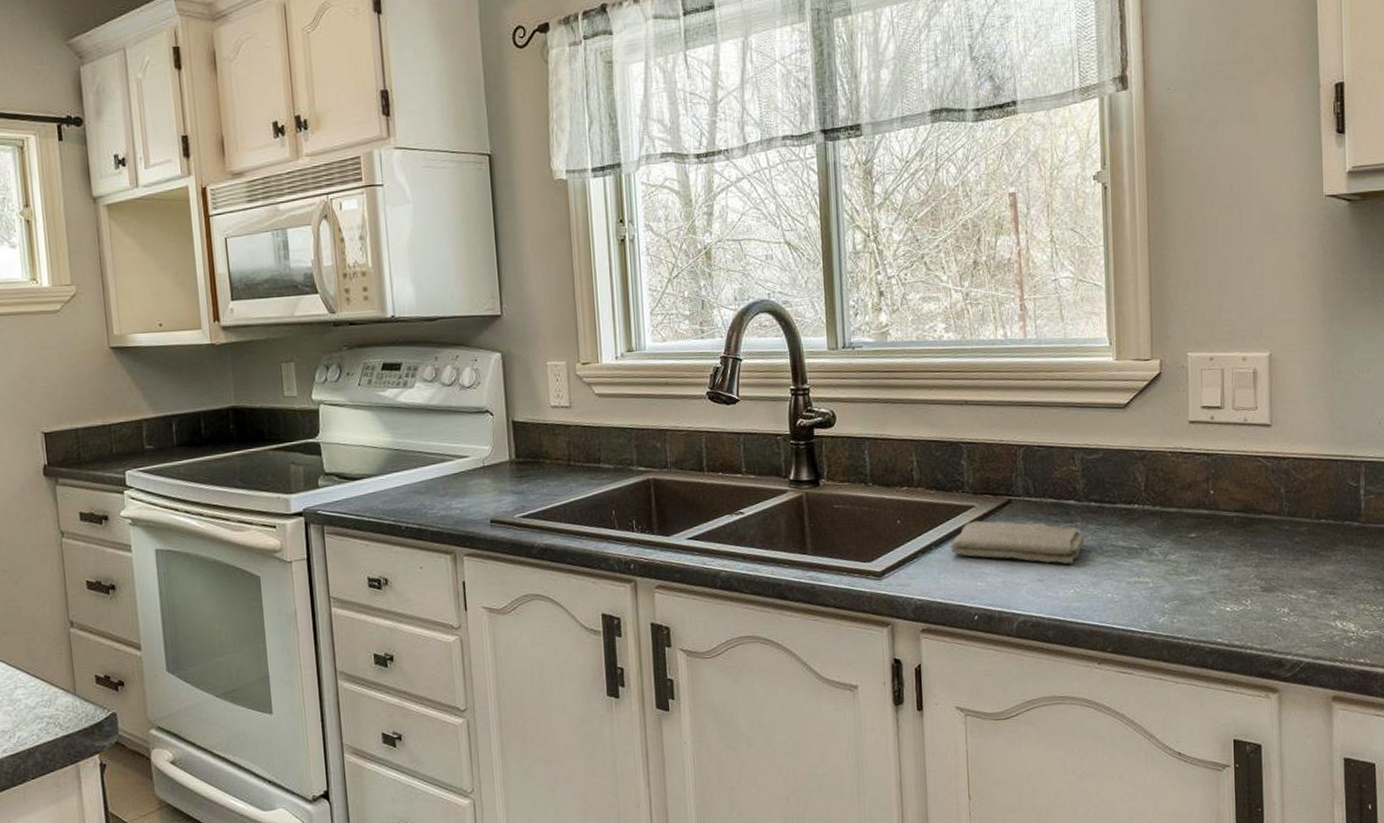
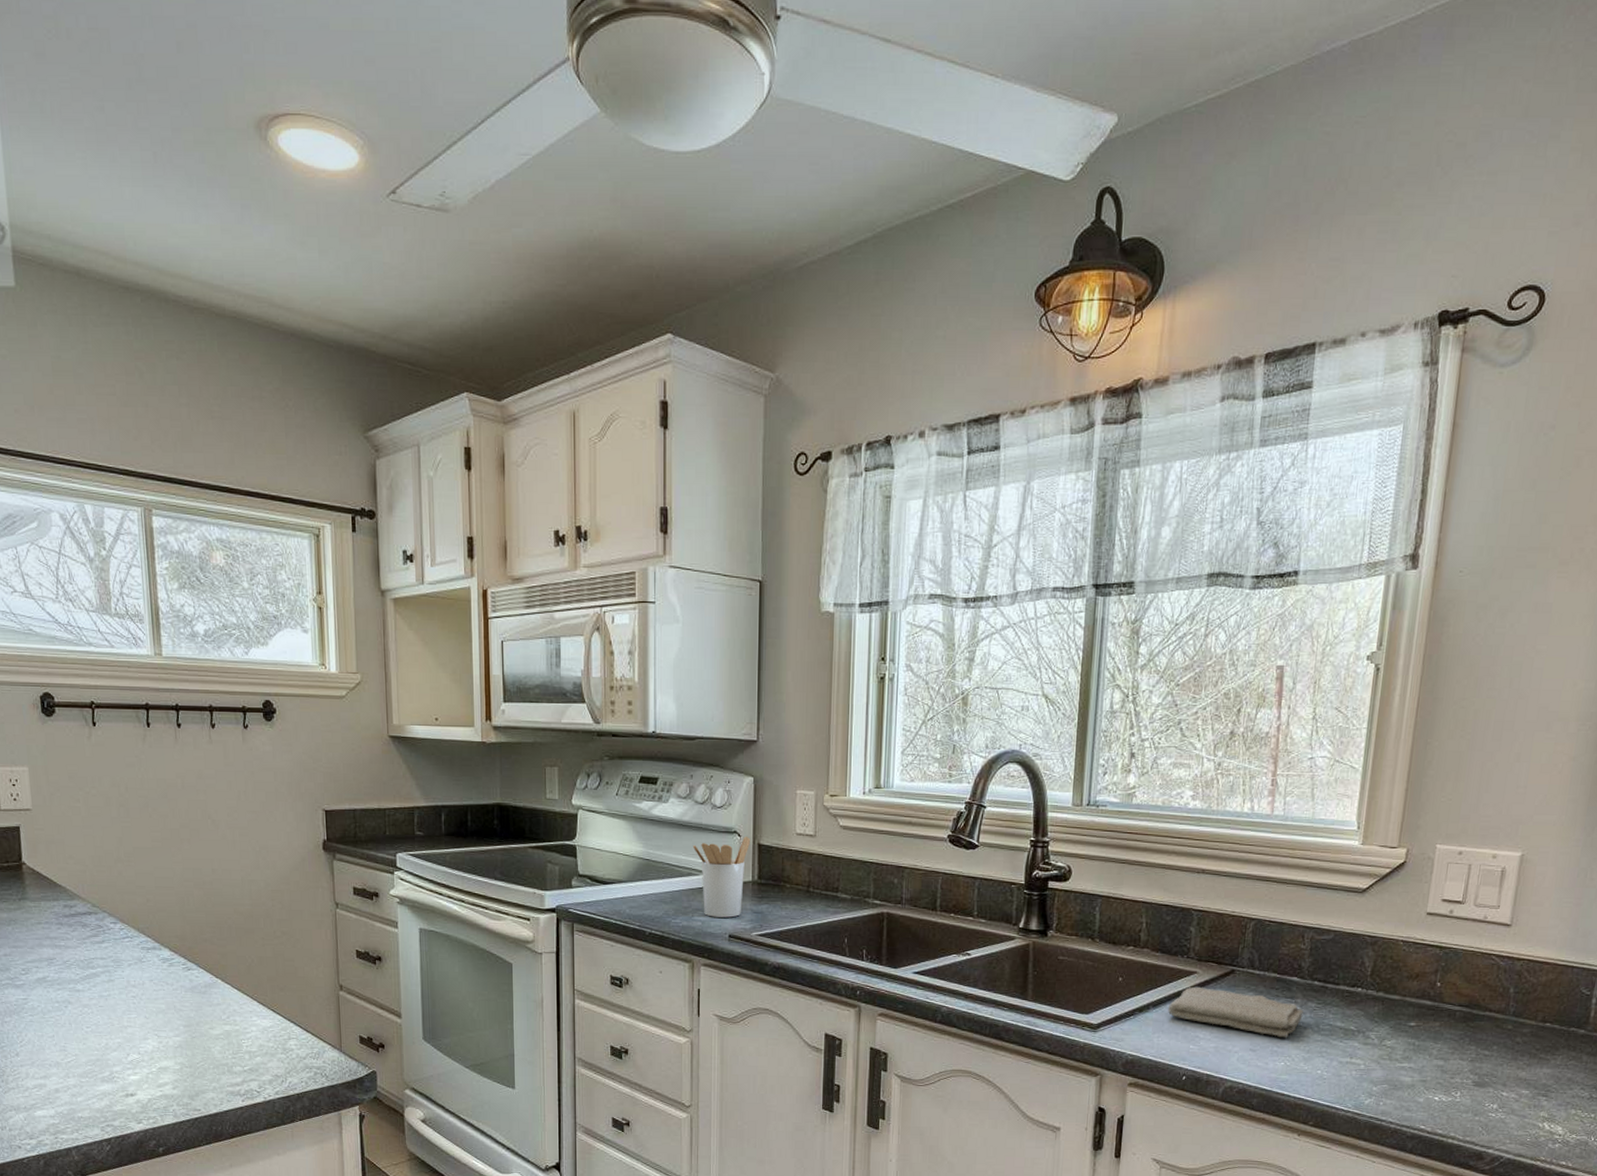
utensil holder: none [443,415,505,503] -> present [692,837,751,918]

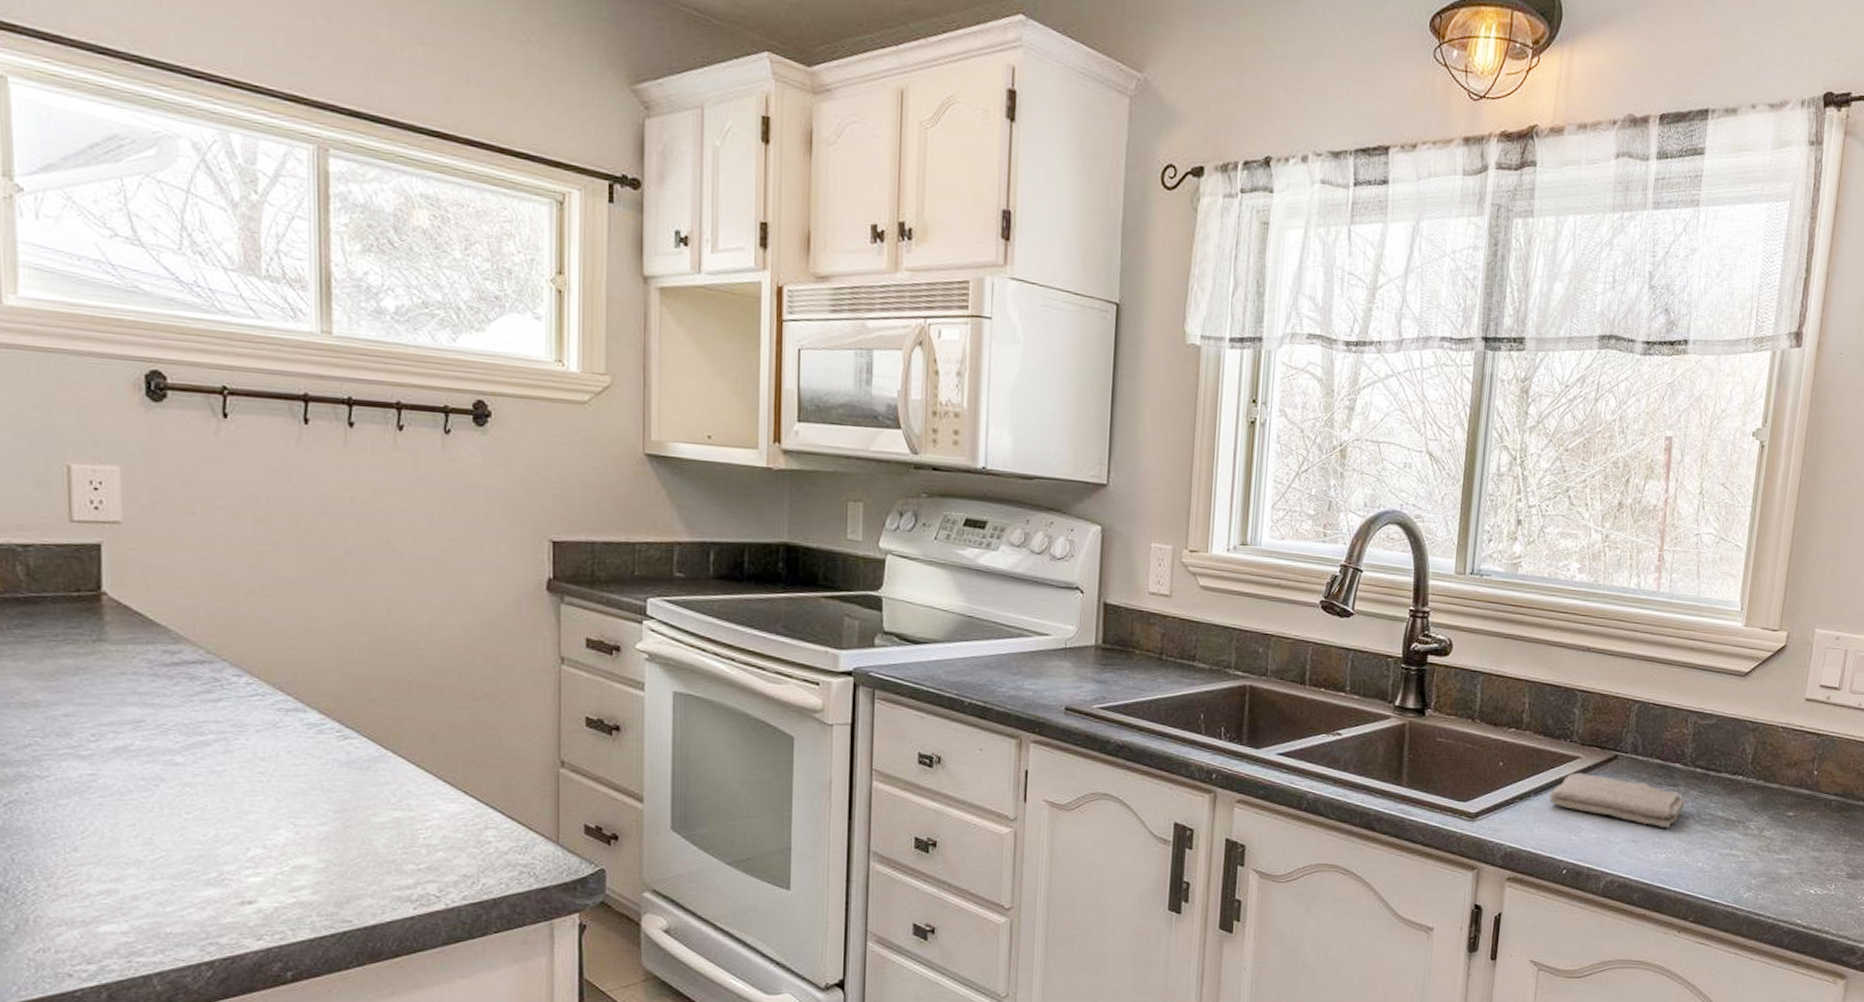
utensil holder: present [692,837,751,918] -> none [1025,594,1096,687]

